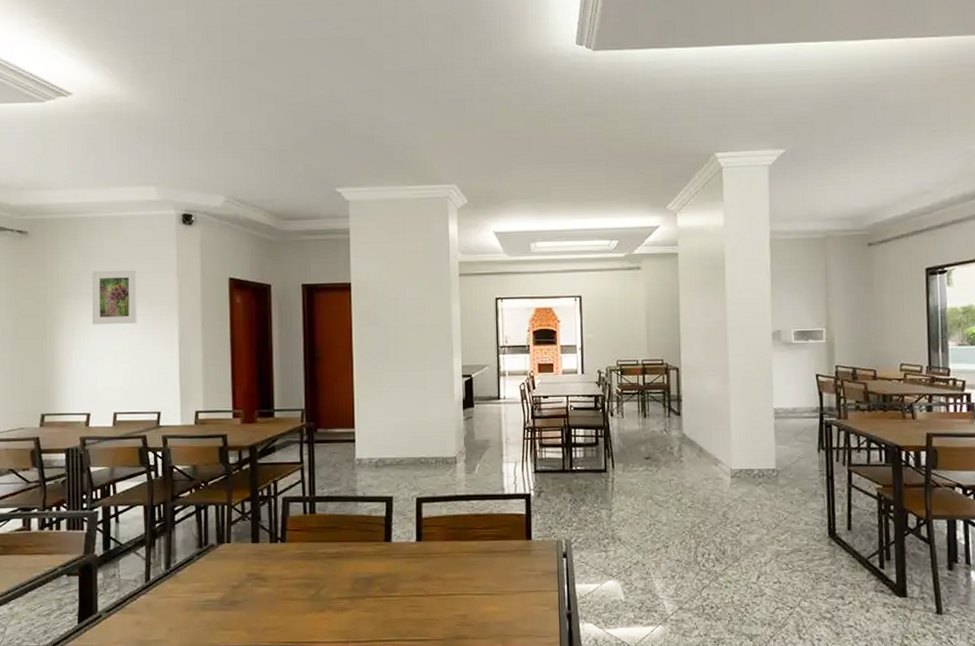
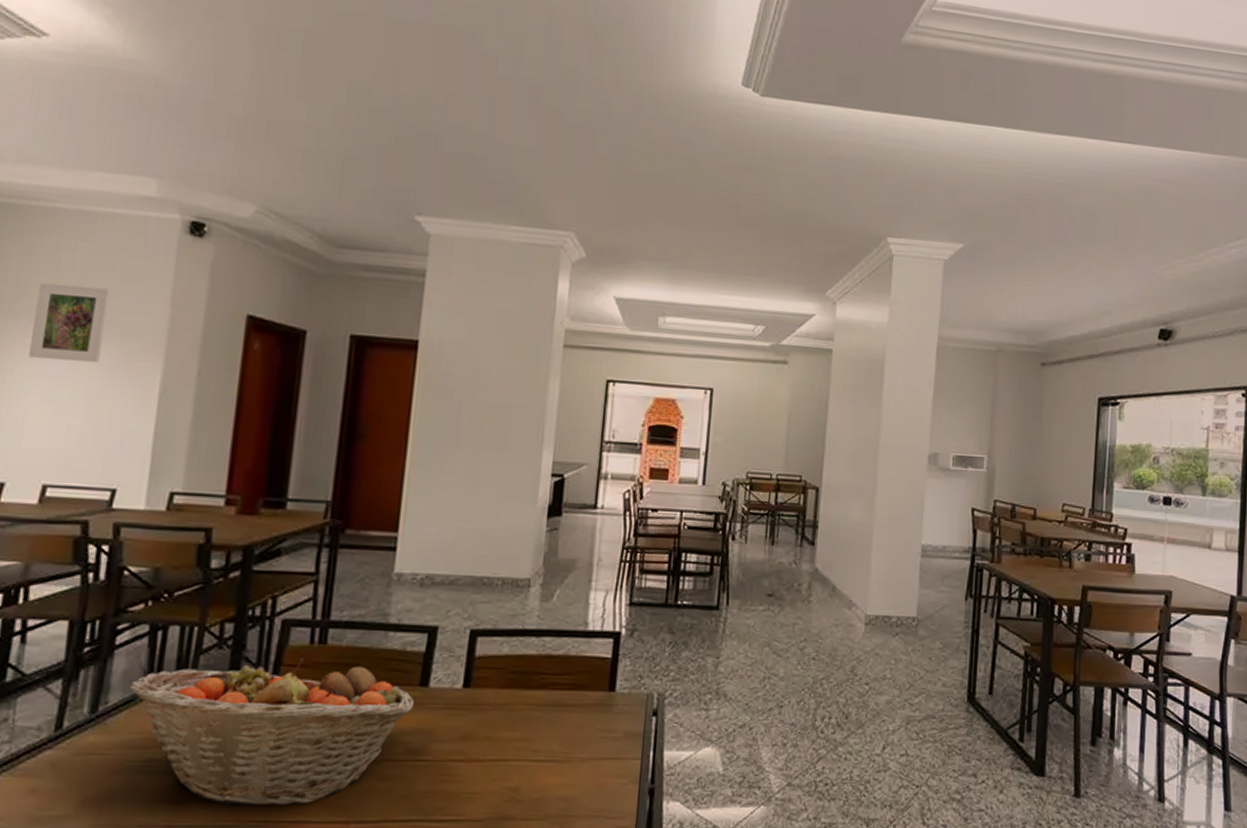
fruit basket: none [188,524,383,631] -> present [130,658,415,806]

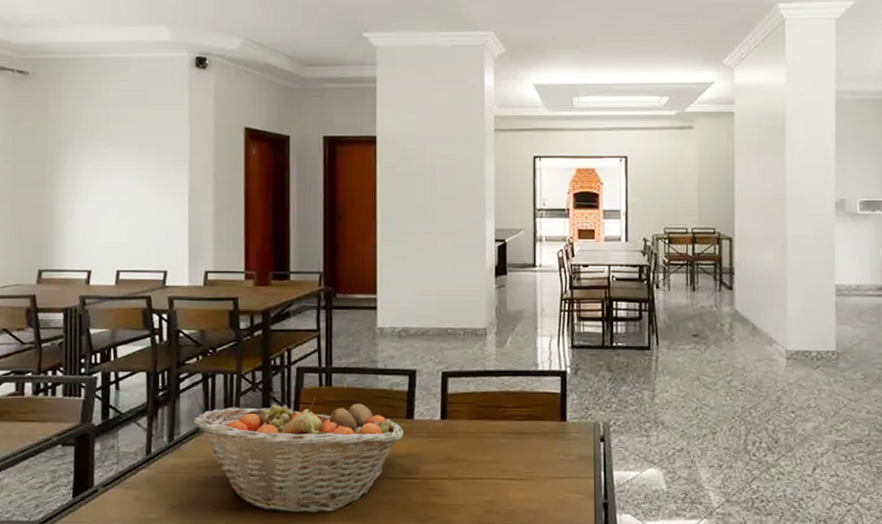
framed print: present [28,282,111,362] -> none [95,116,146,174]

